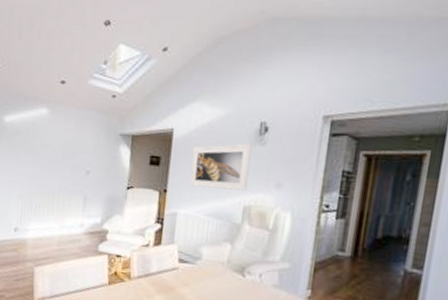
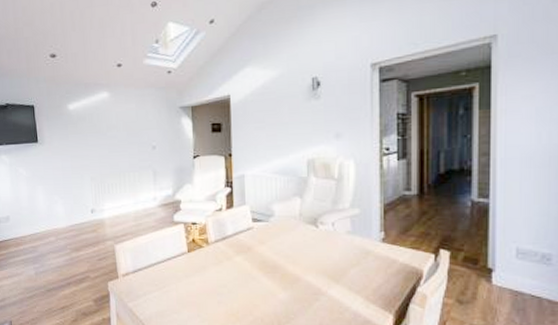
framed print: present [189,143,252,191] -> none [251,99,308,147]

